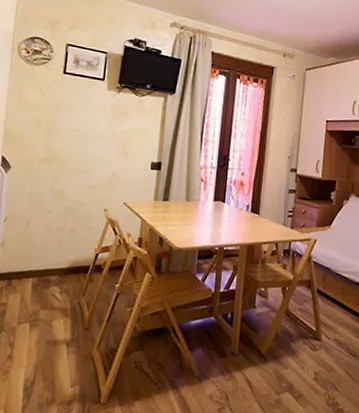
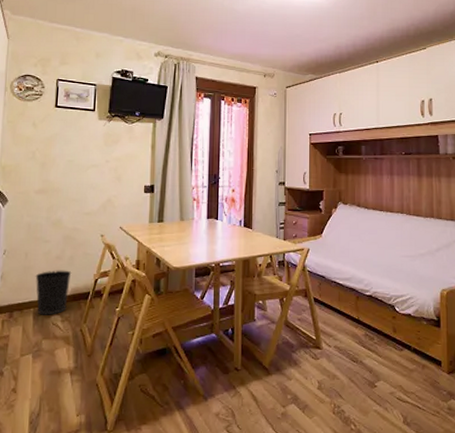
wastebasket: none [35,241,73,286] -> present [35,270,72,315]

